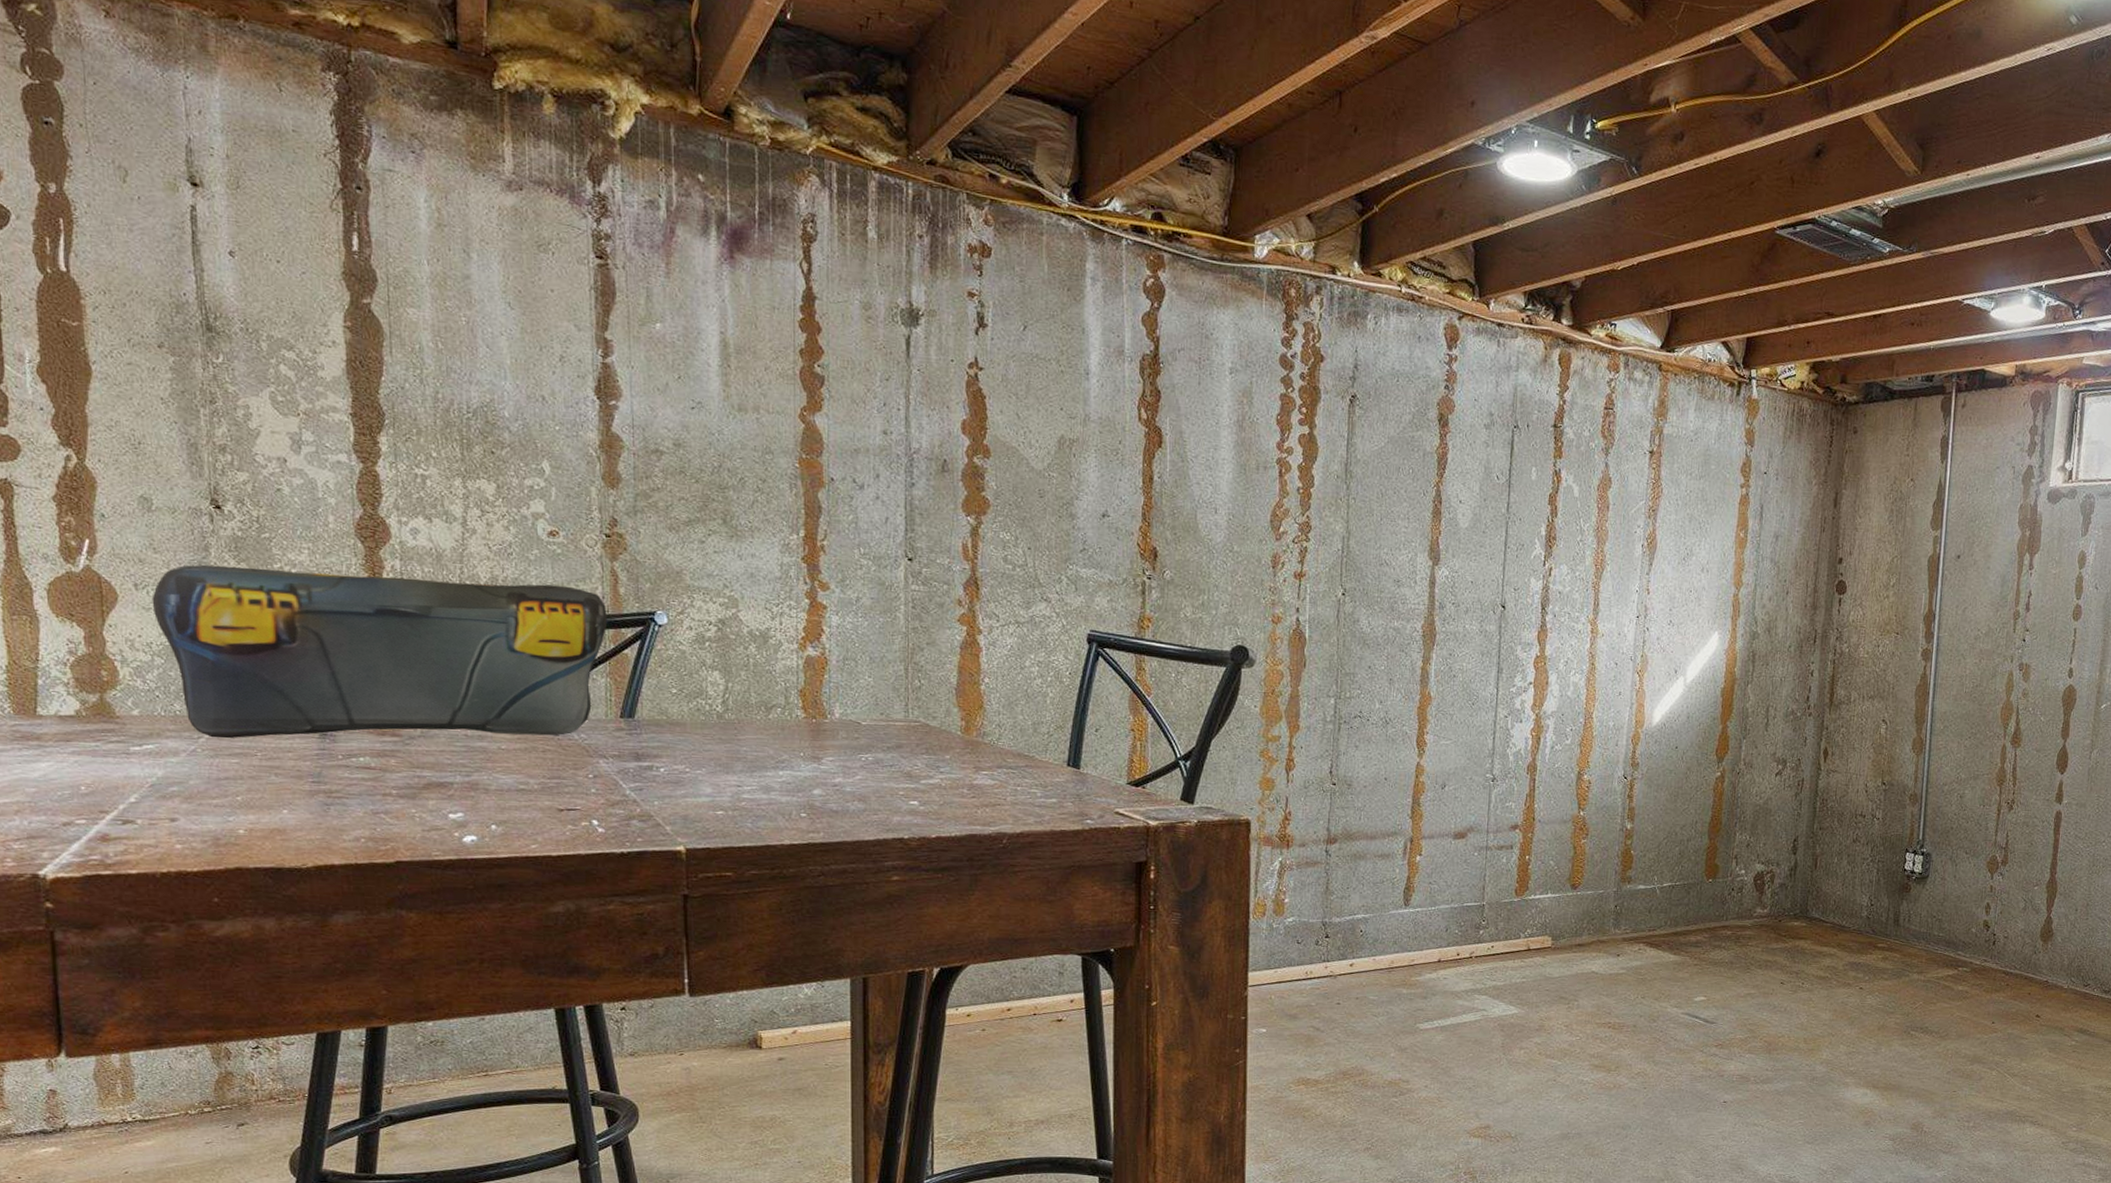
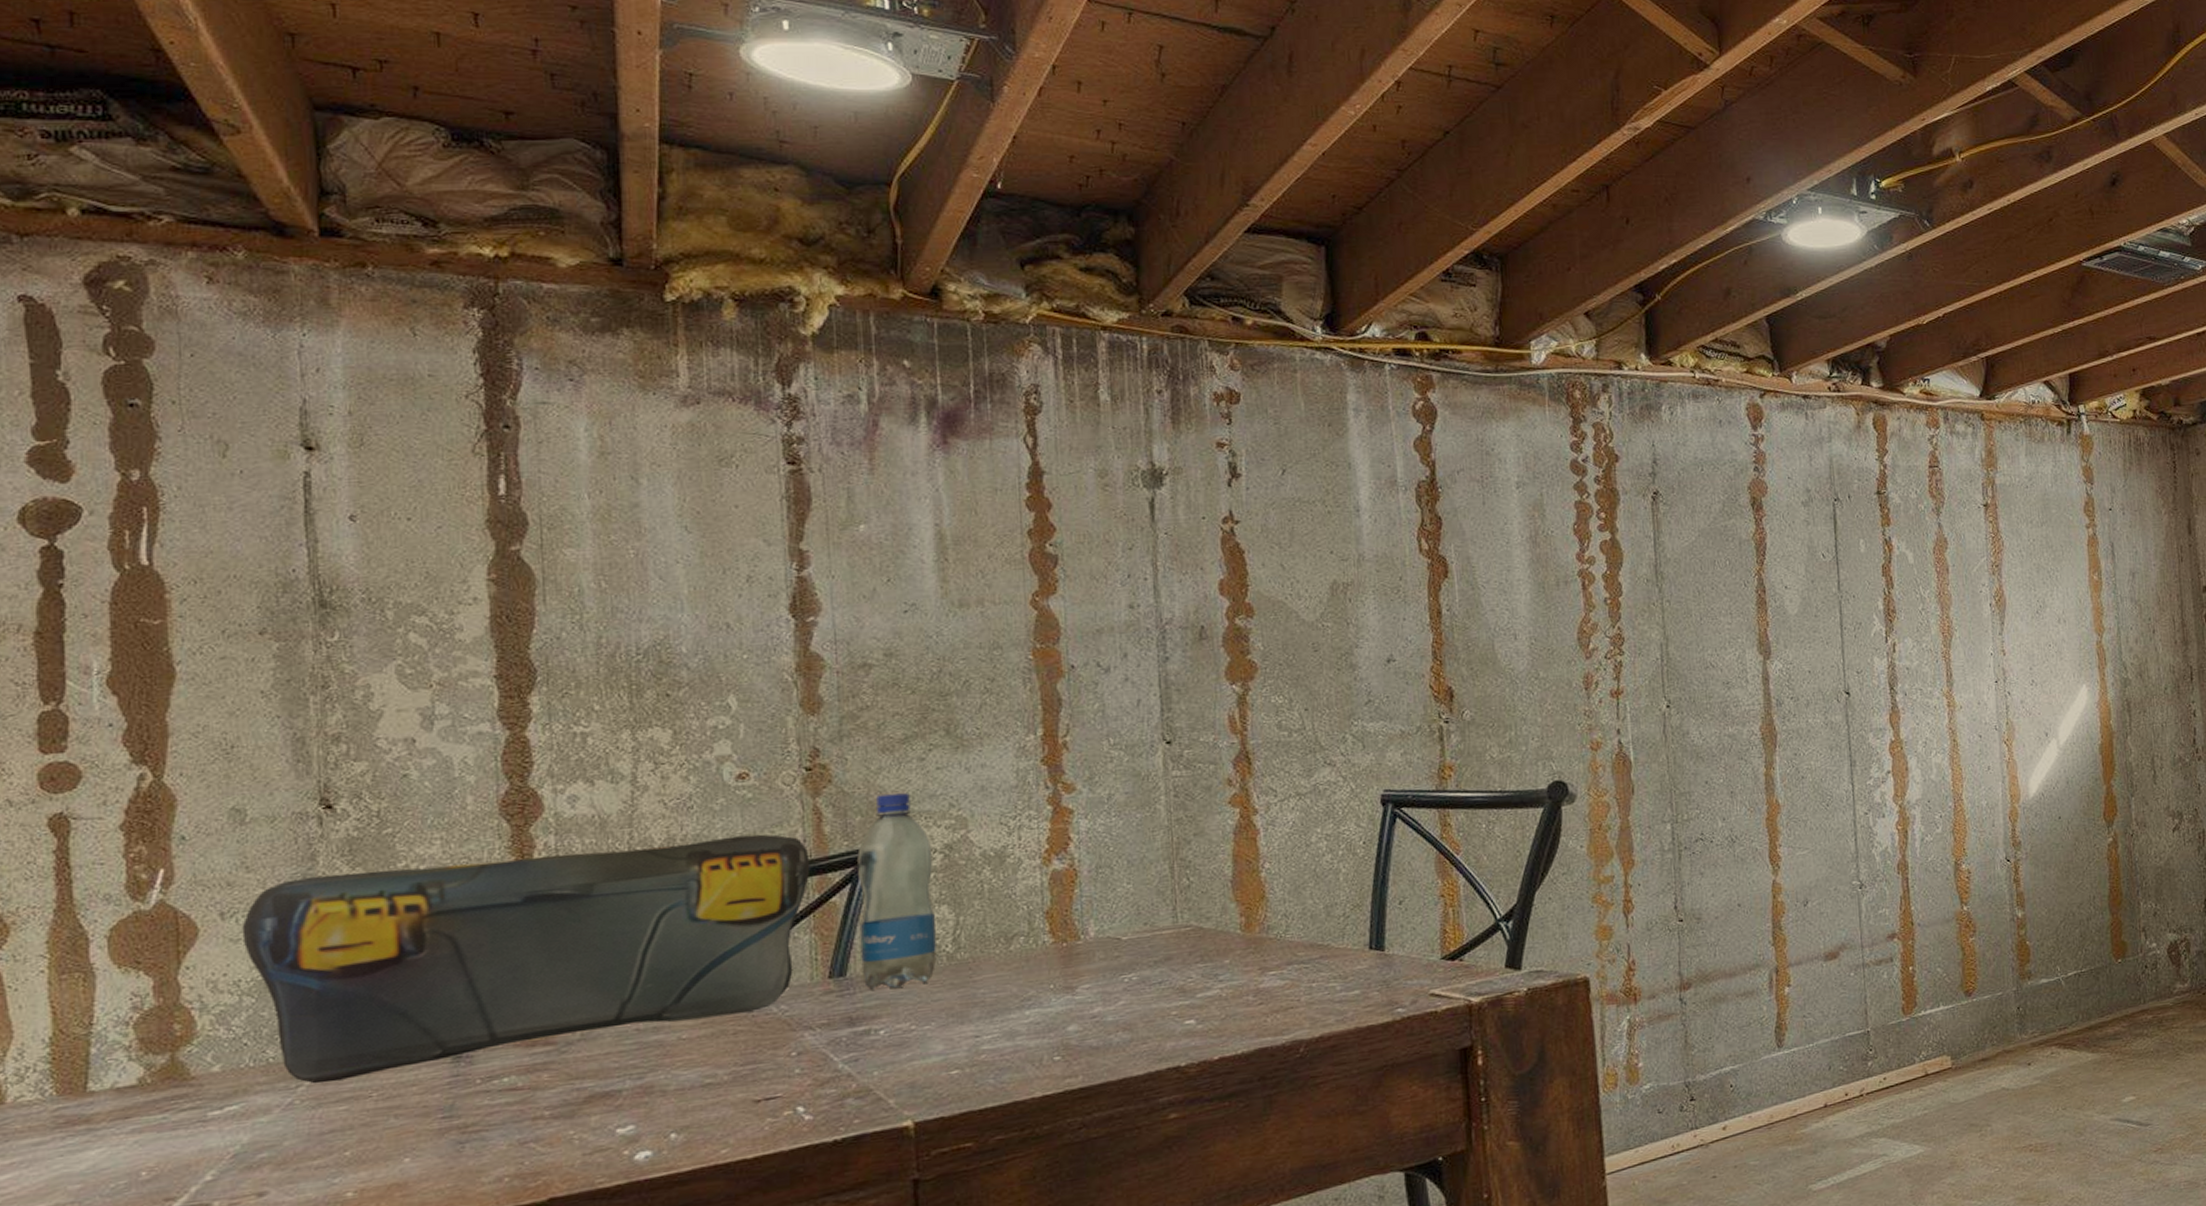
bottle: none [646,568,709,736] -> present [857,793,937,990]

